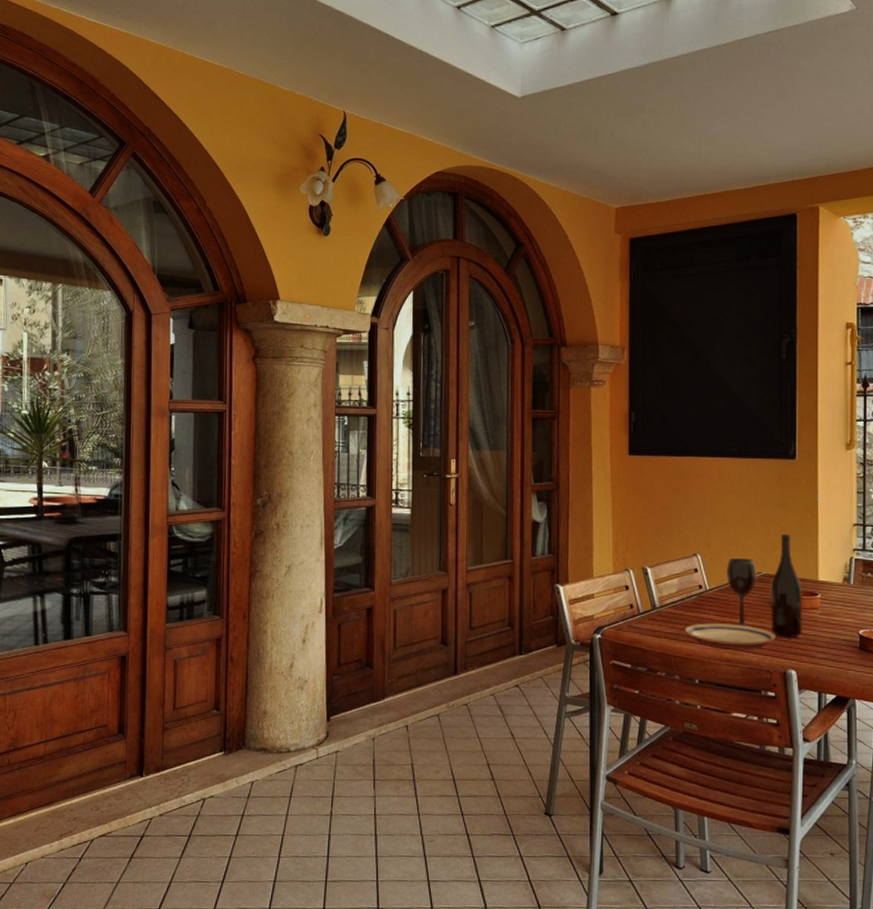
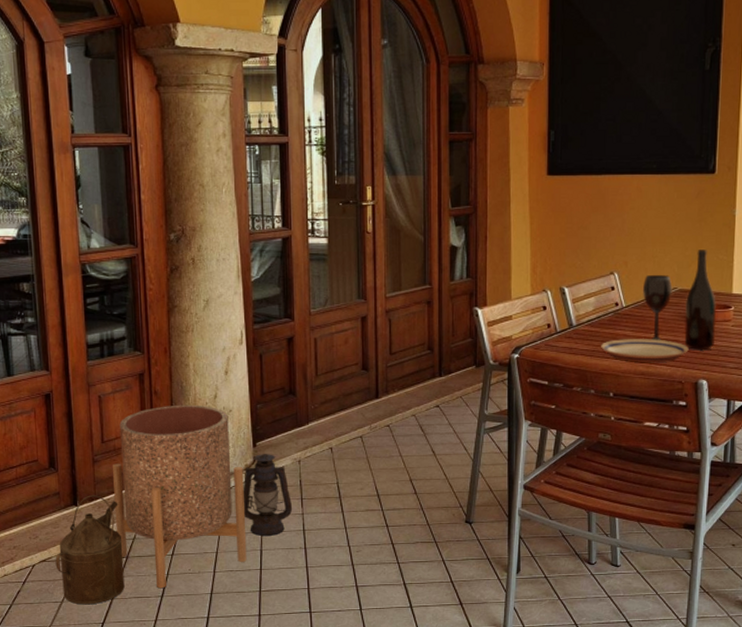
watering can: none [115,765,186,888] -> present [55,495,125,605]
planter: none [180,672,316,873] -> present [112,404,247,589]
lantern: none [313,729,365,819] -> present [243,454,293,536]

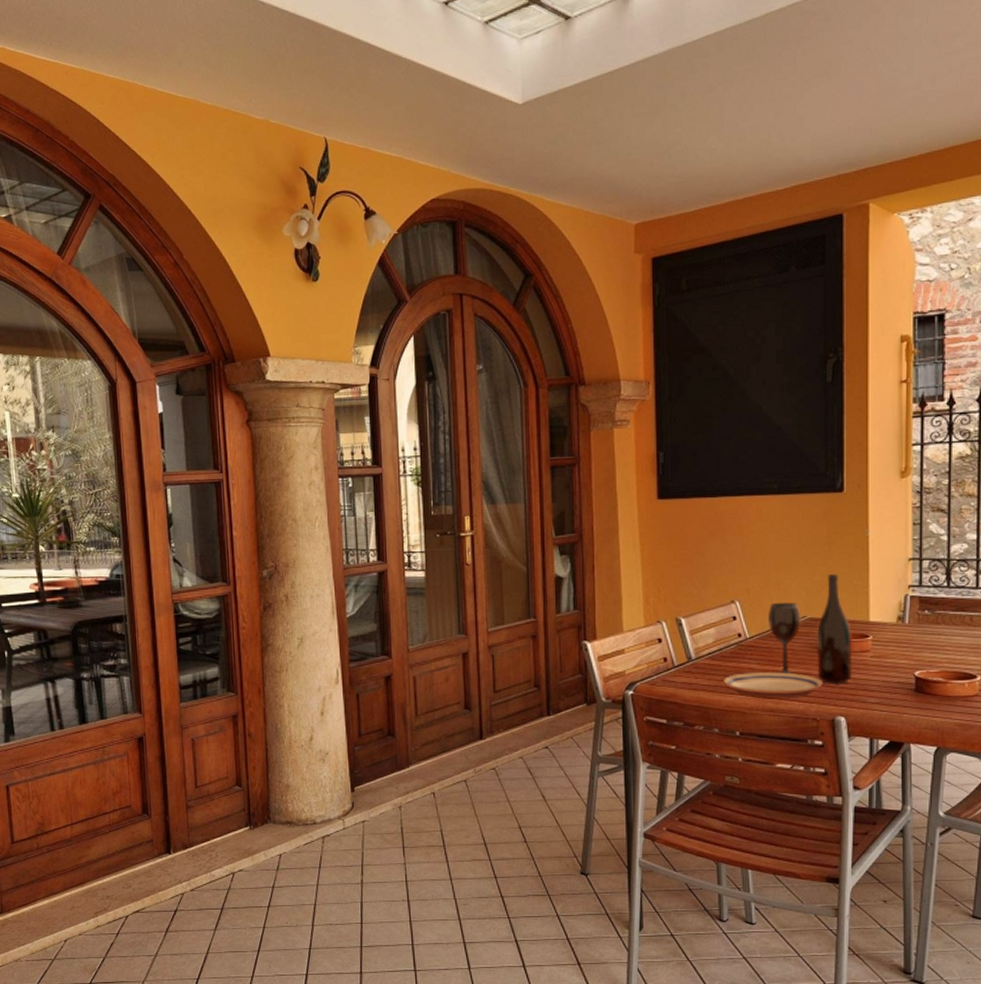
watering can: present [55,495,125,605] -> none [148,842,220,959]
planter: present [112,404,247,589] -> none [205,747,347,943]
lantern: present [243,454,293,536] -> none [341,799,394,887]

